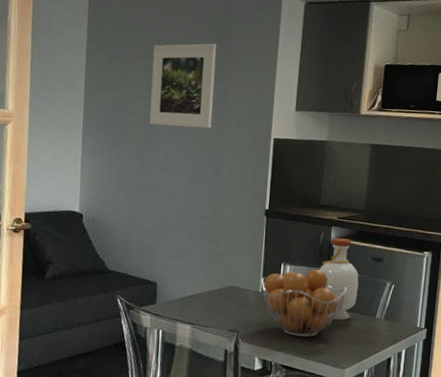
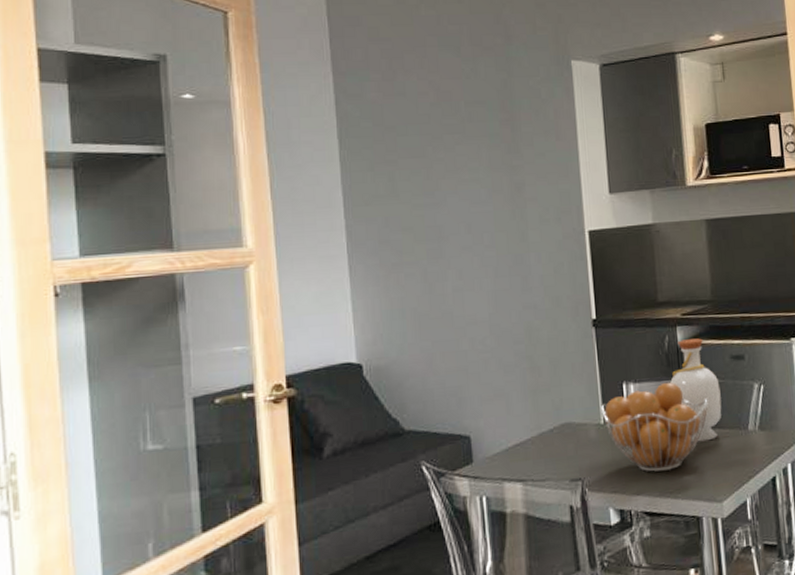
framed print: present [149,43,217,129] -> none [424,127,510,238]

